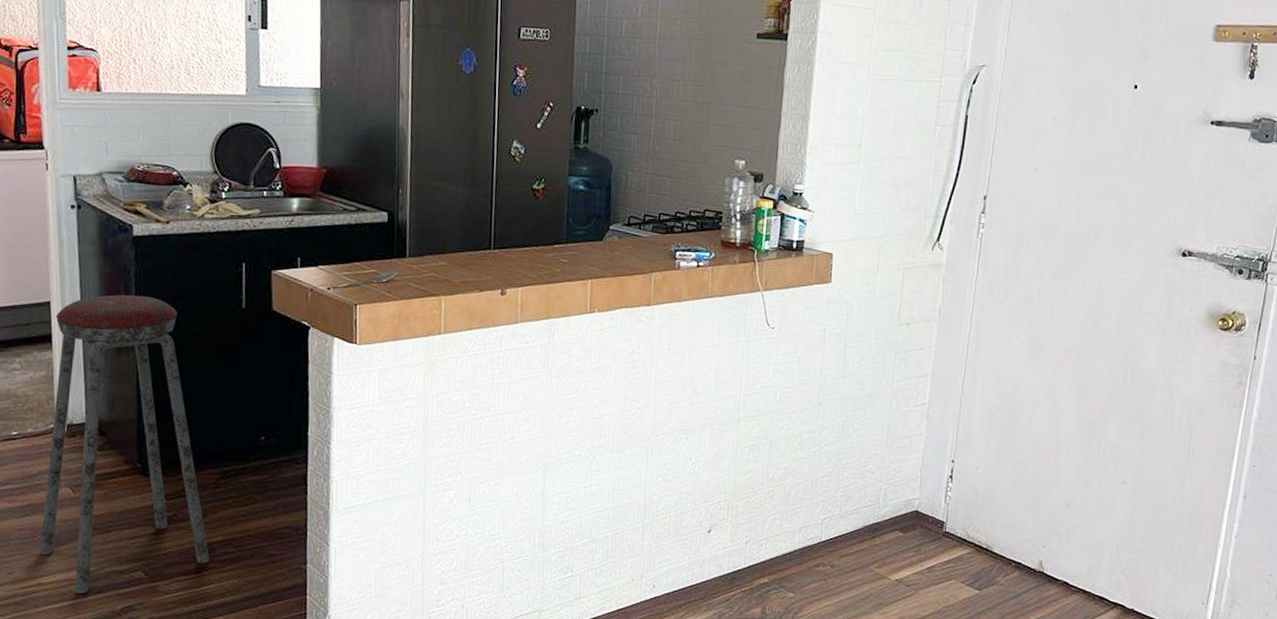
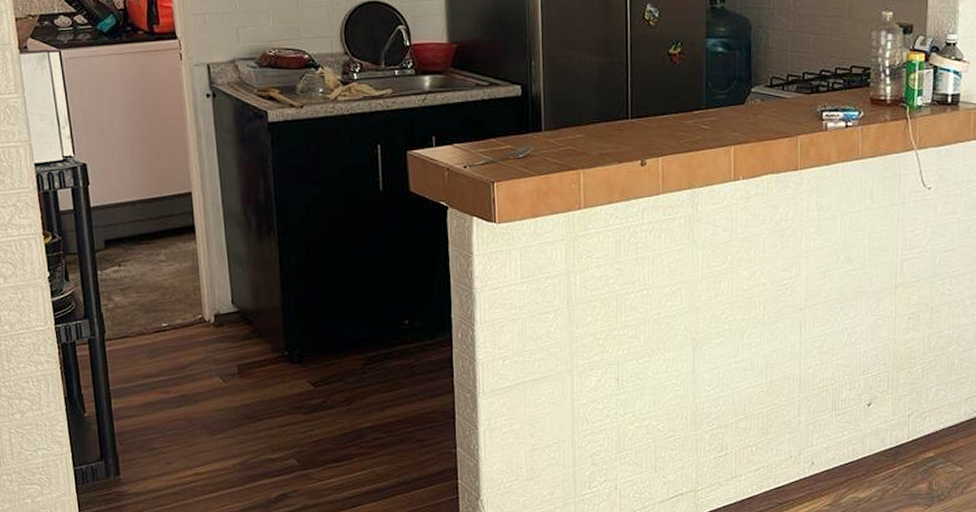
music stool: present [39,294,210,594] -> none [194,181,361,483]

